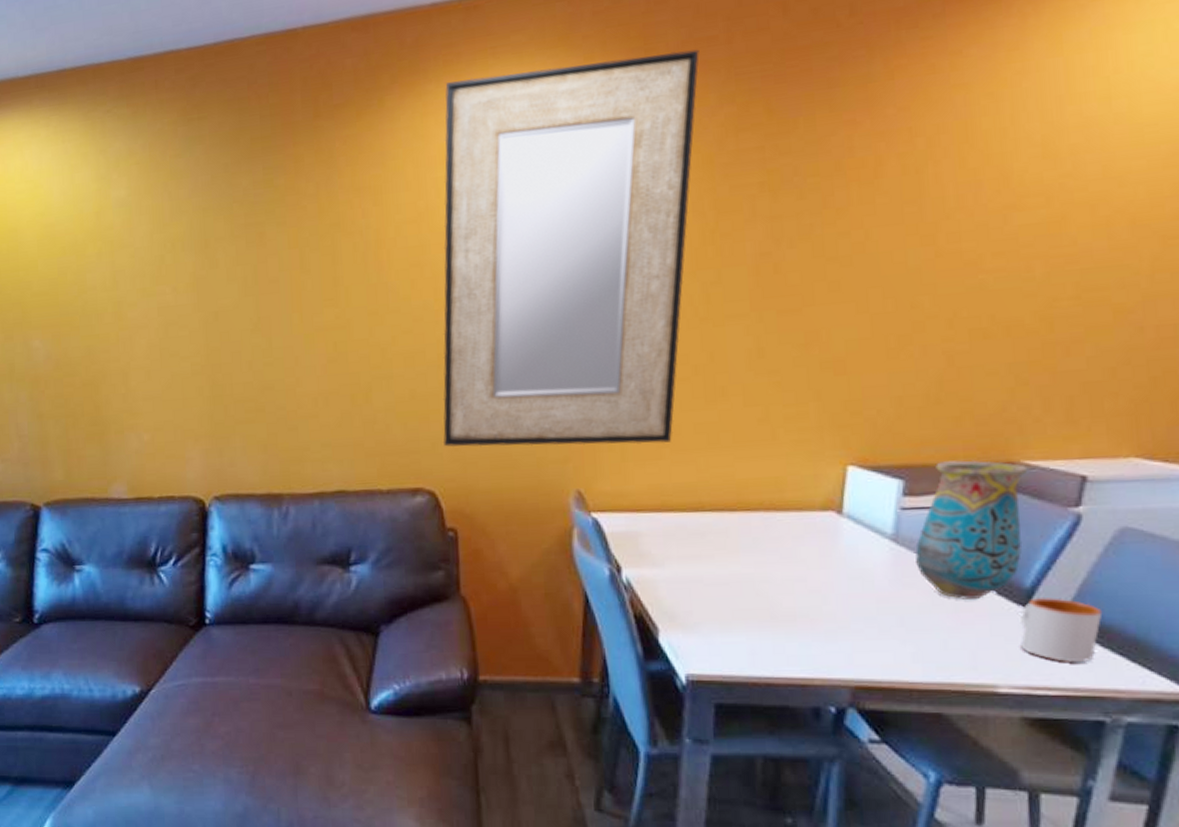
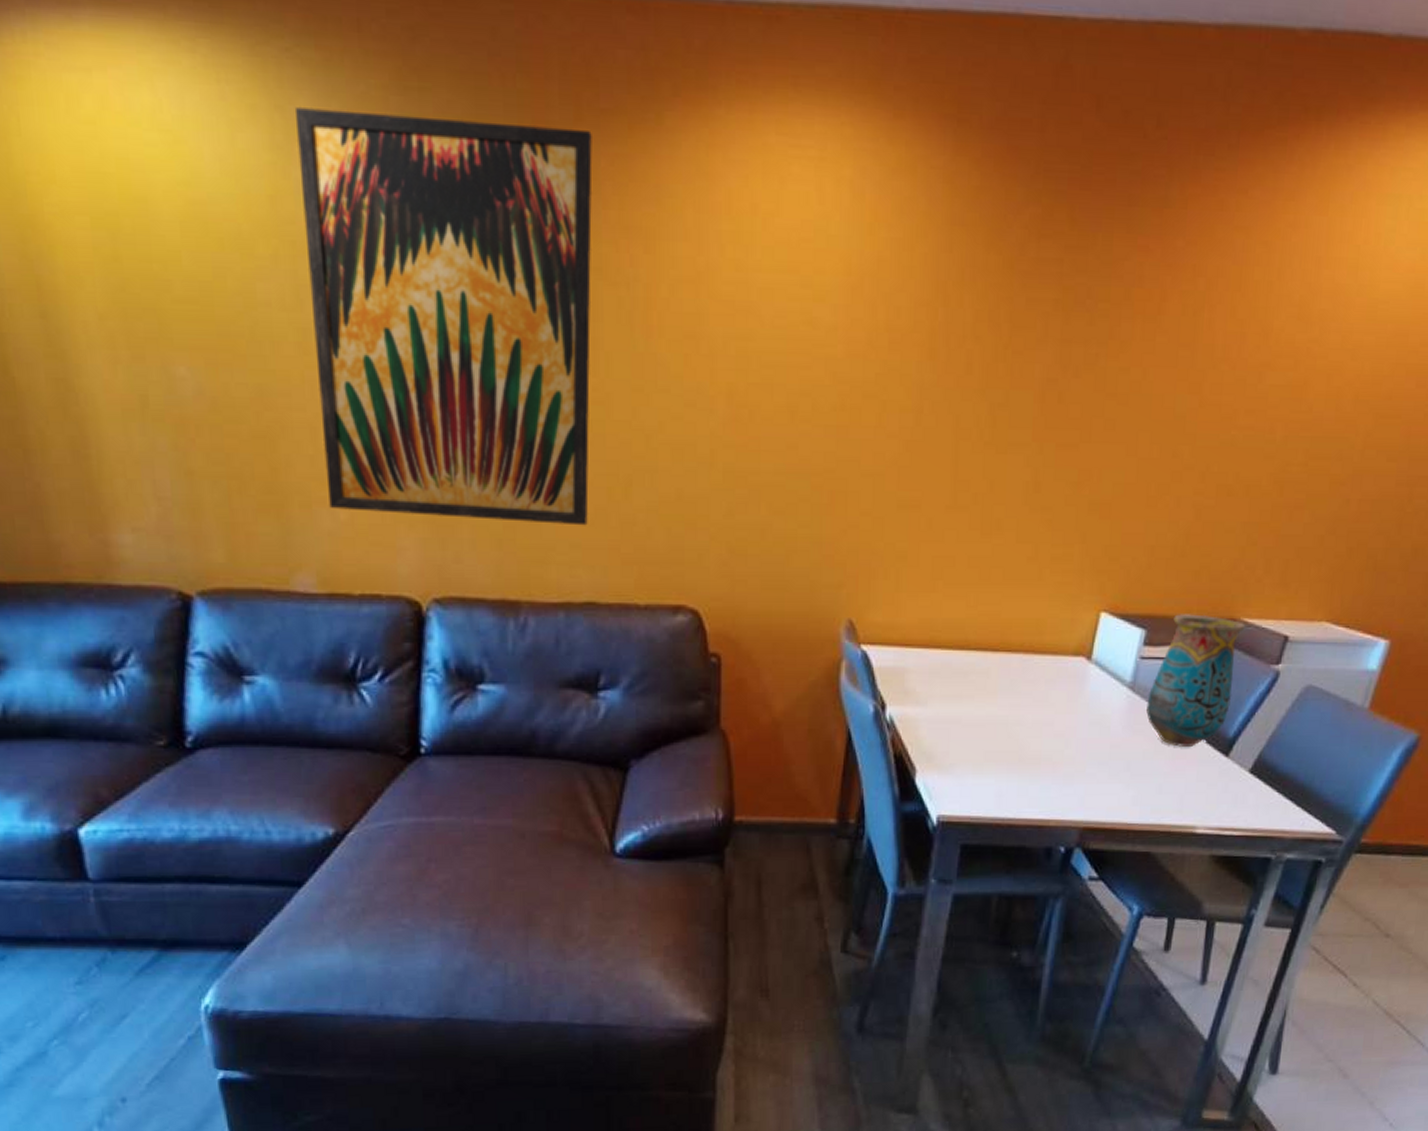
wall art: none [113,123,336,433] -> present [294,108,593,526]
home mirror: present [442,49,699,447] -> none [710,110,1012,574]
mug: present [1020,596,1103,662] -> none [1218,746,1283,806]

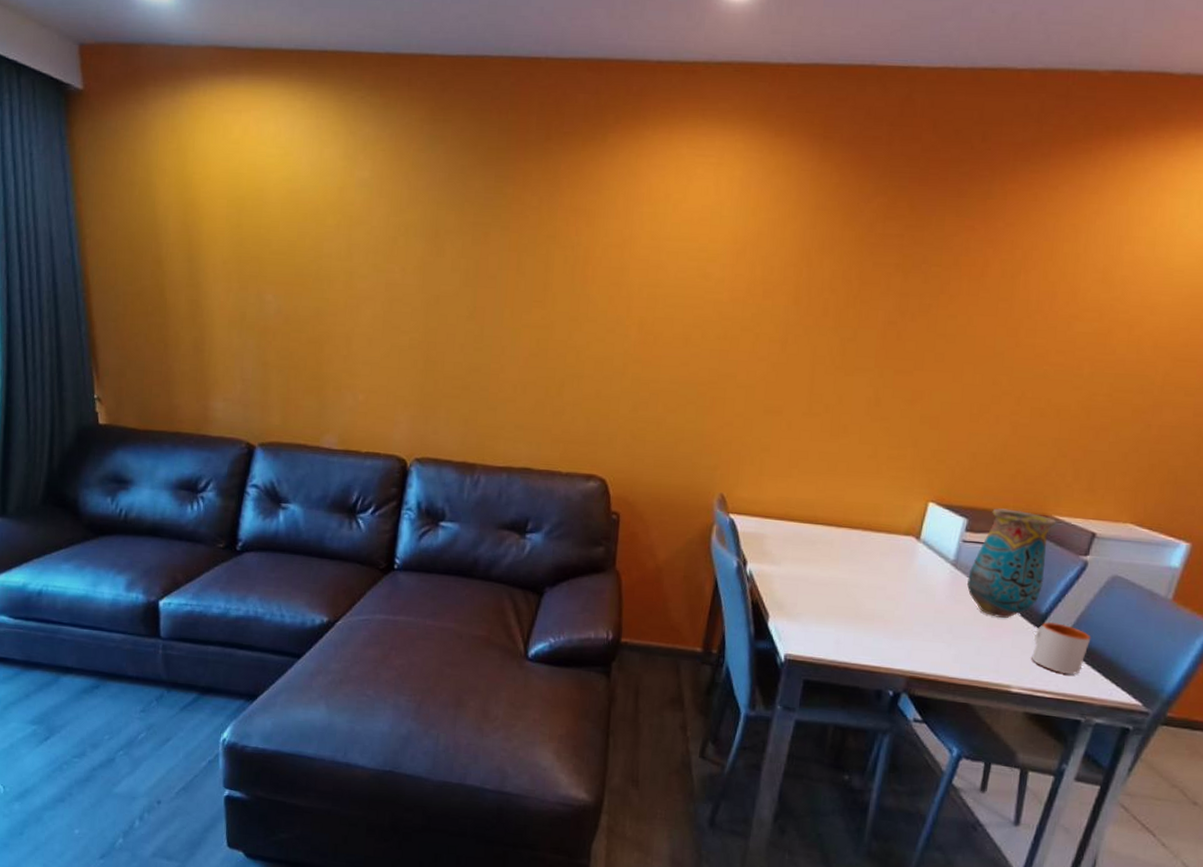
wall art: present [294,108,593,526] -> none [353,133,557,413]
mug: none [1218,746,1283,806] -> present [1032,621,1091,674]

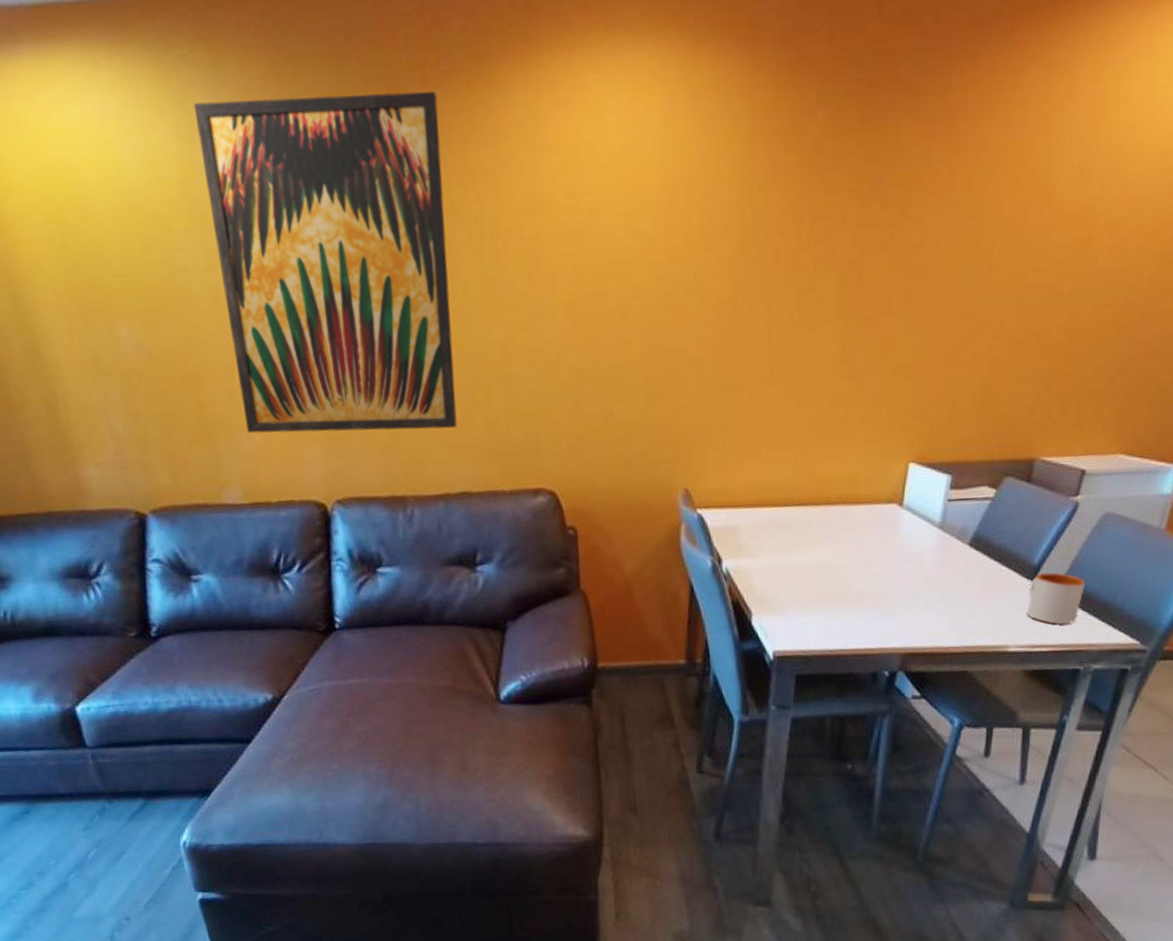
wall art: none [353,133,557,413] -> present [193,91,457,434]
vase: present [967,508,1055,618] -> none [956,457,1043,577]

